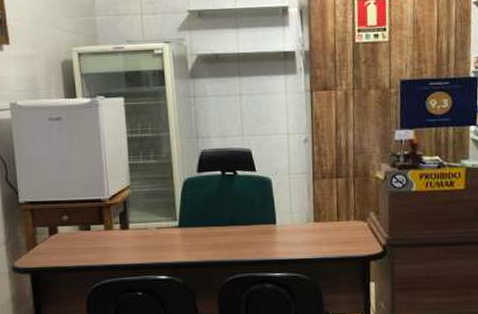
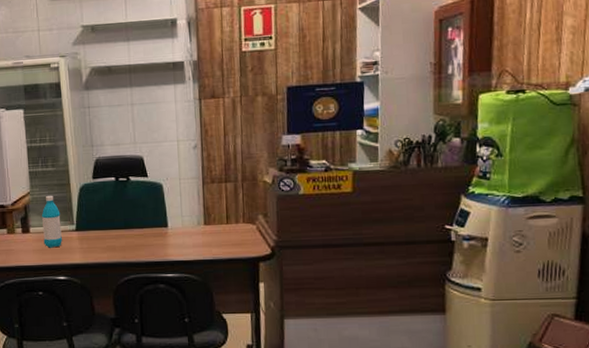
water bottle: none [141,189,165,246] -> present [41,195,63,248]

